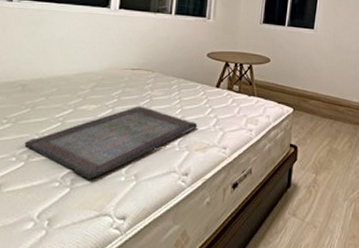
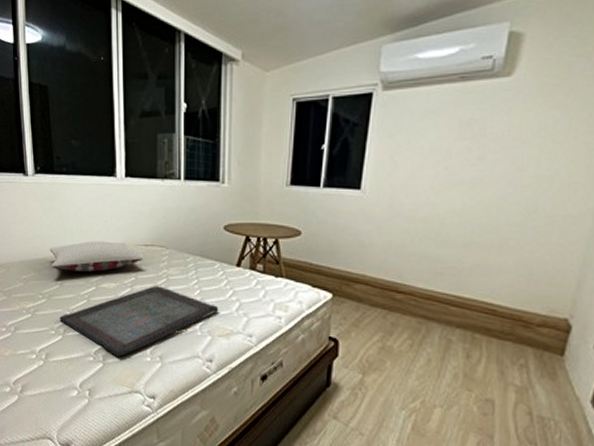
pillow: none [24,65,129,94] -> present [49,241,144,272]

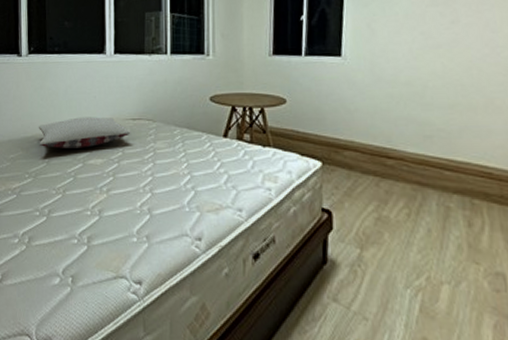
serving tray: present [59,285,219,356] -> none [45,159,207,238]

